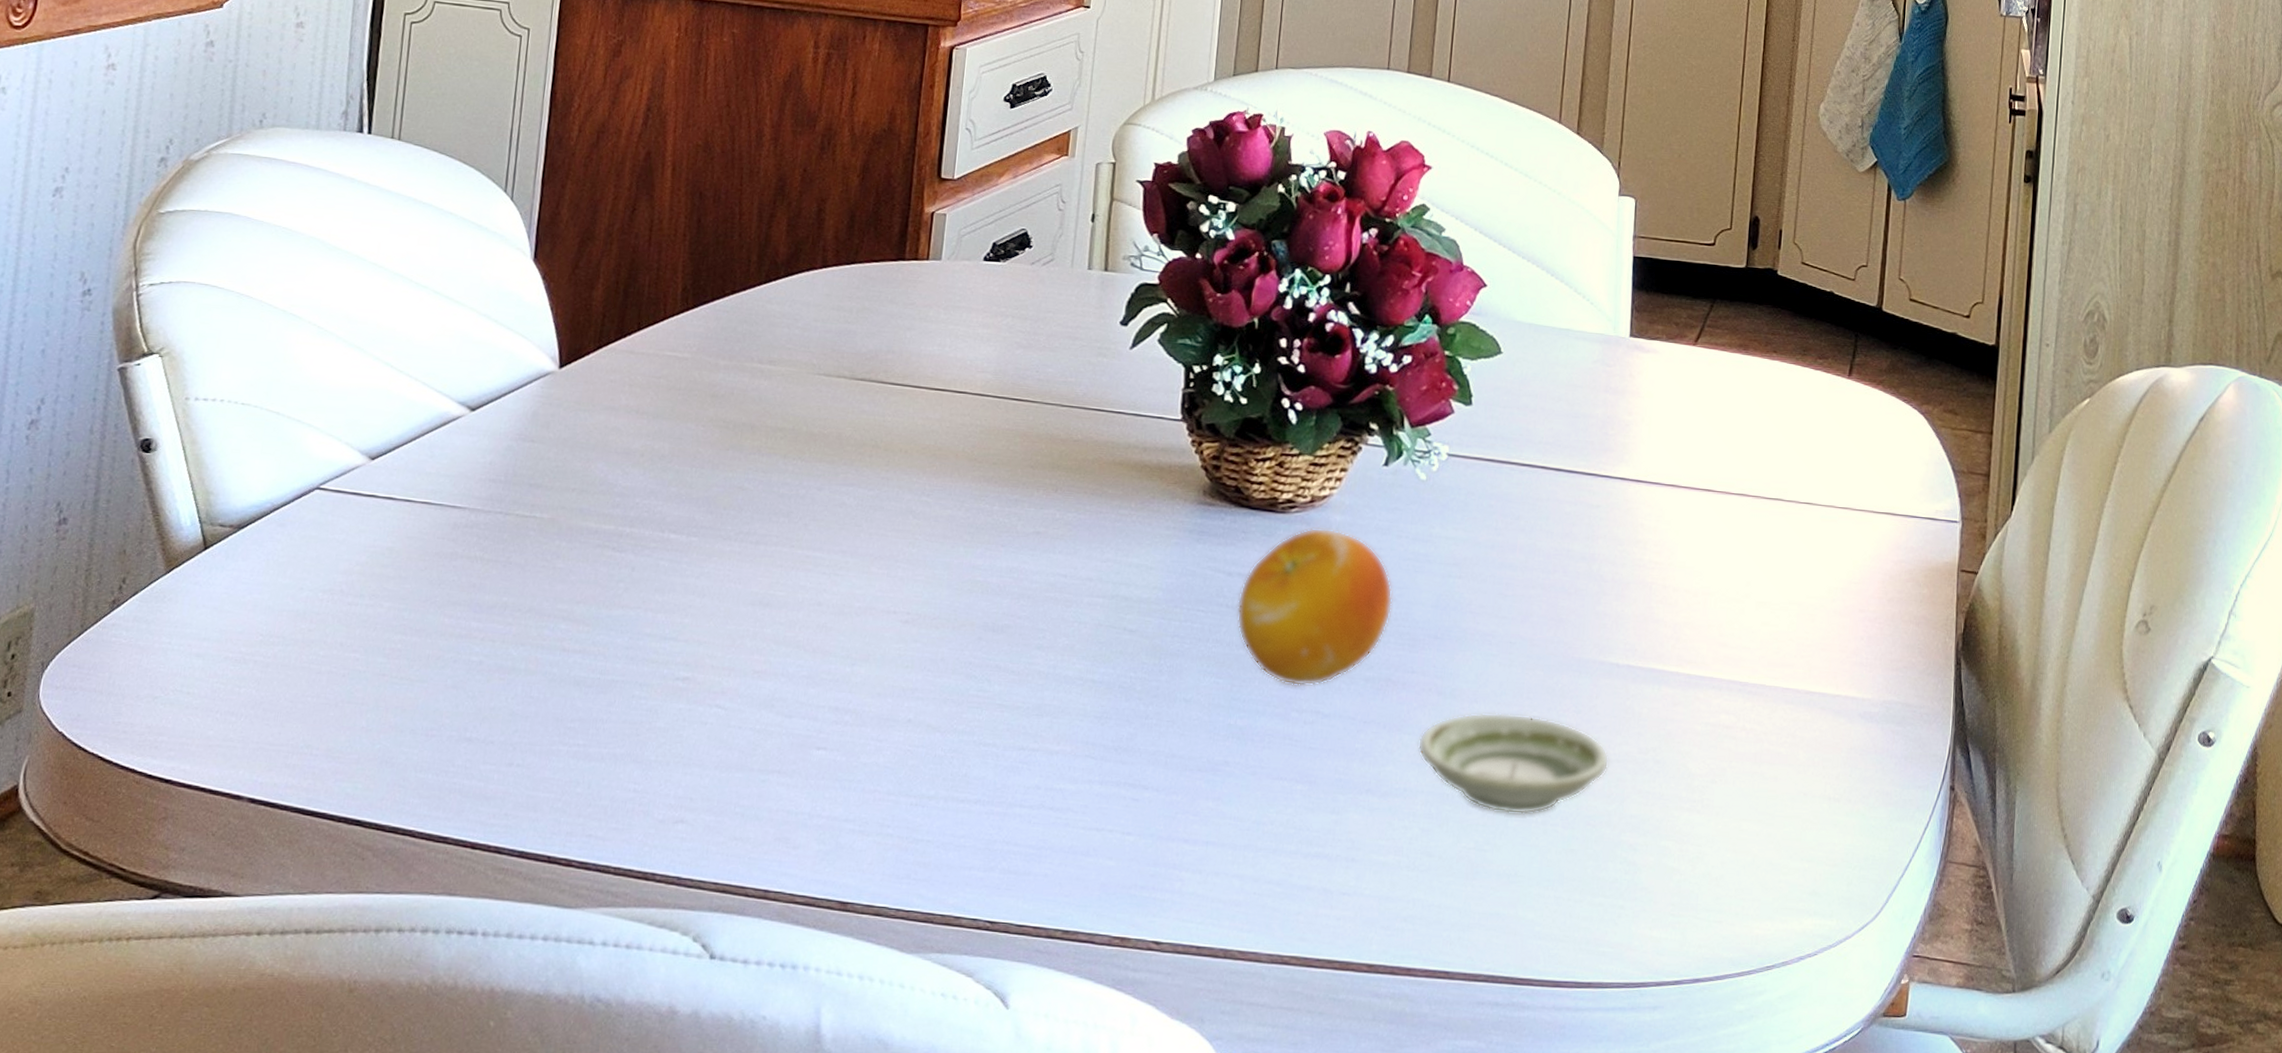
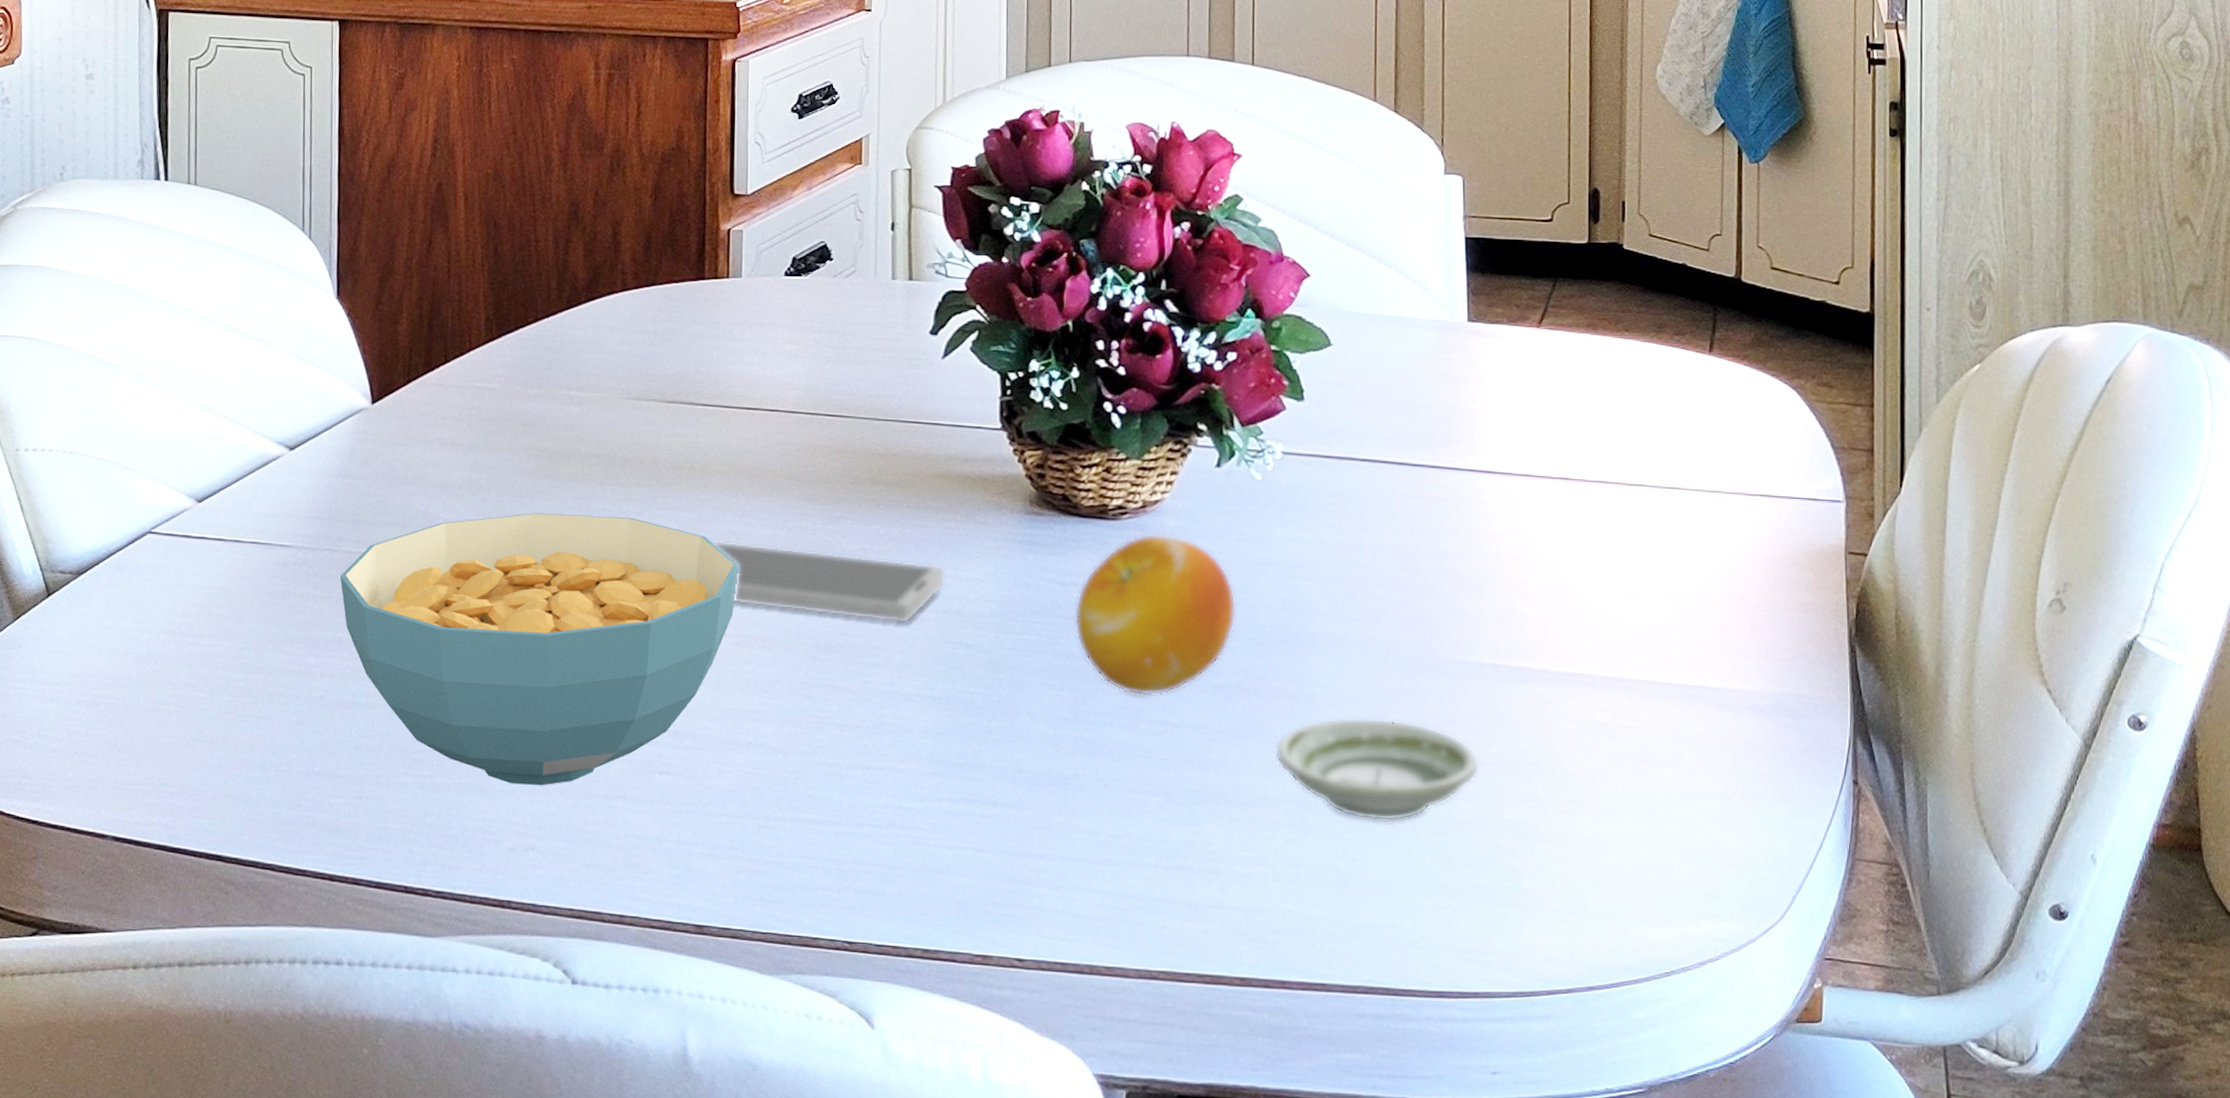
cereal bowl: none [510,484,915,758] -> present [340,513,740,786]
smartphone: none [889,518,1116,608] -> present [712,540,946,624]

